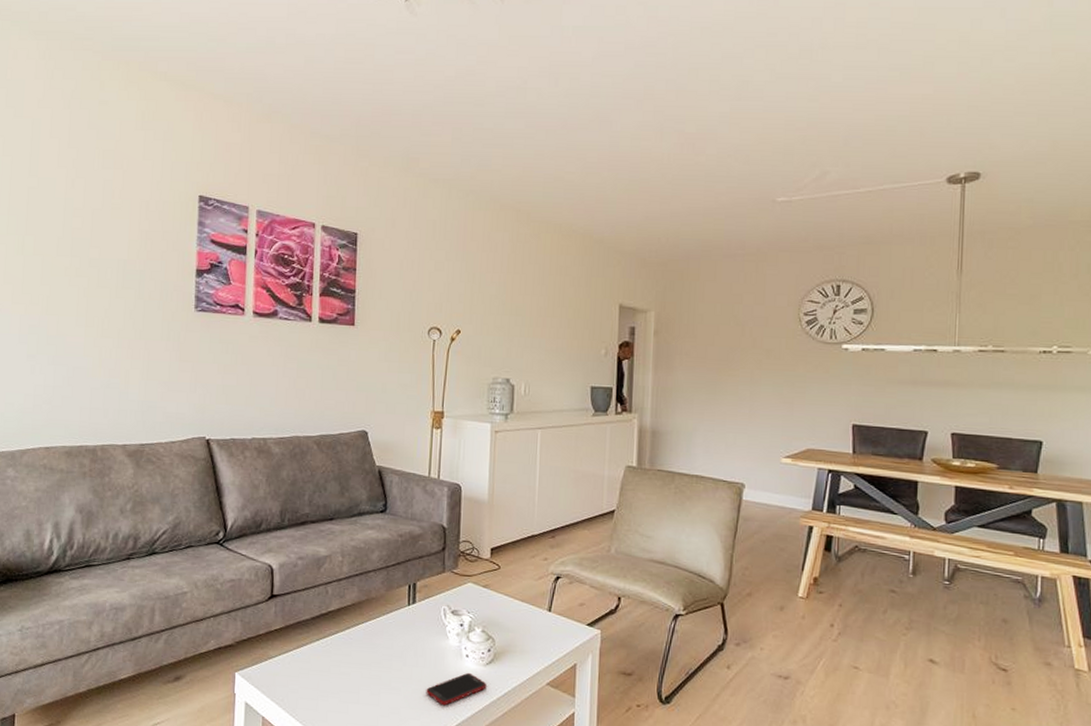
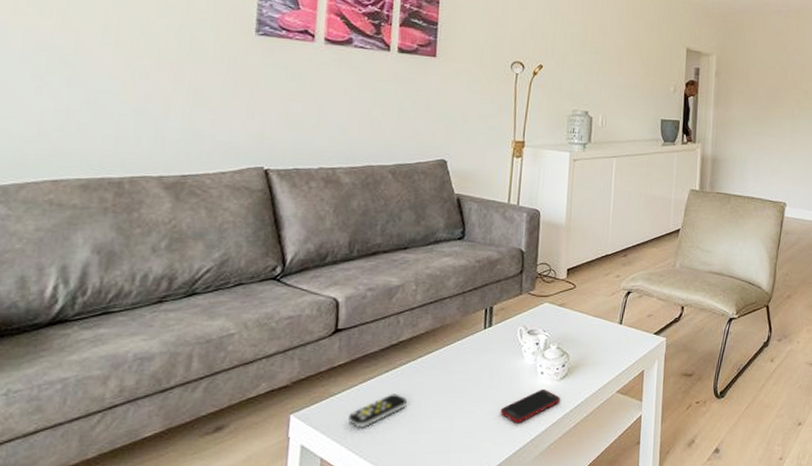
remote control: none [285,662,337,693] -> present [348,394,407,428]

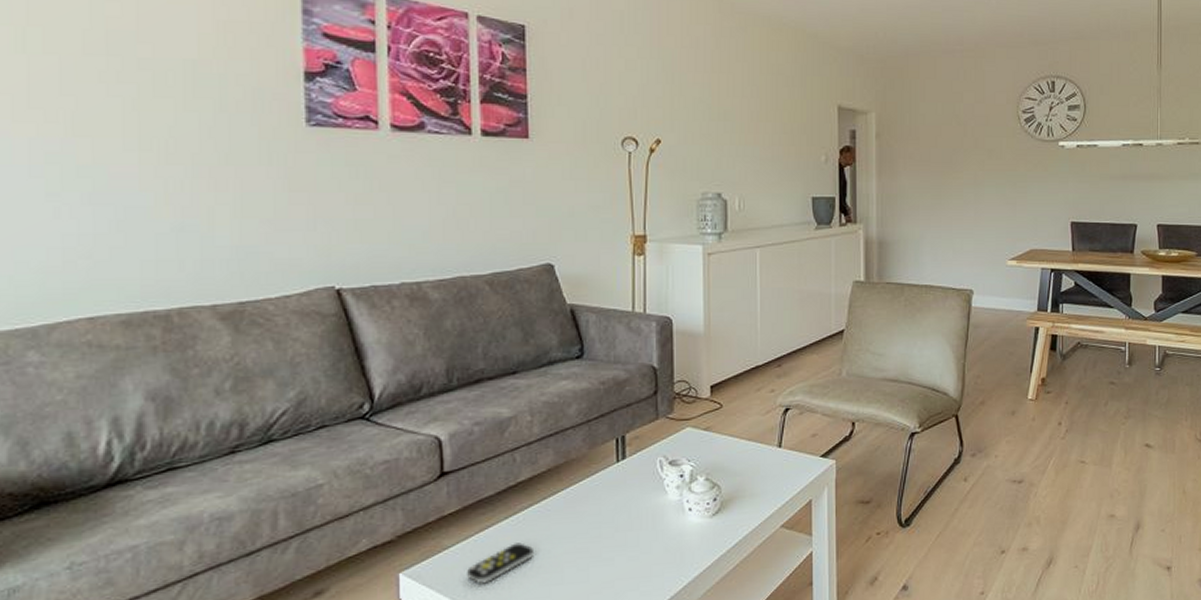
cell phone: present [500,388,561,424] -> none [644,527,714,570]

